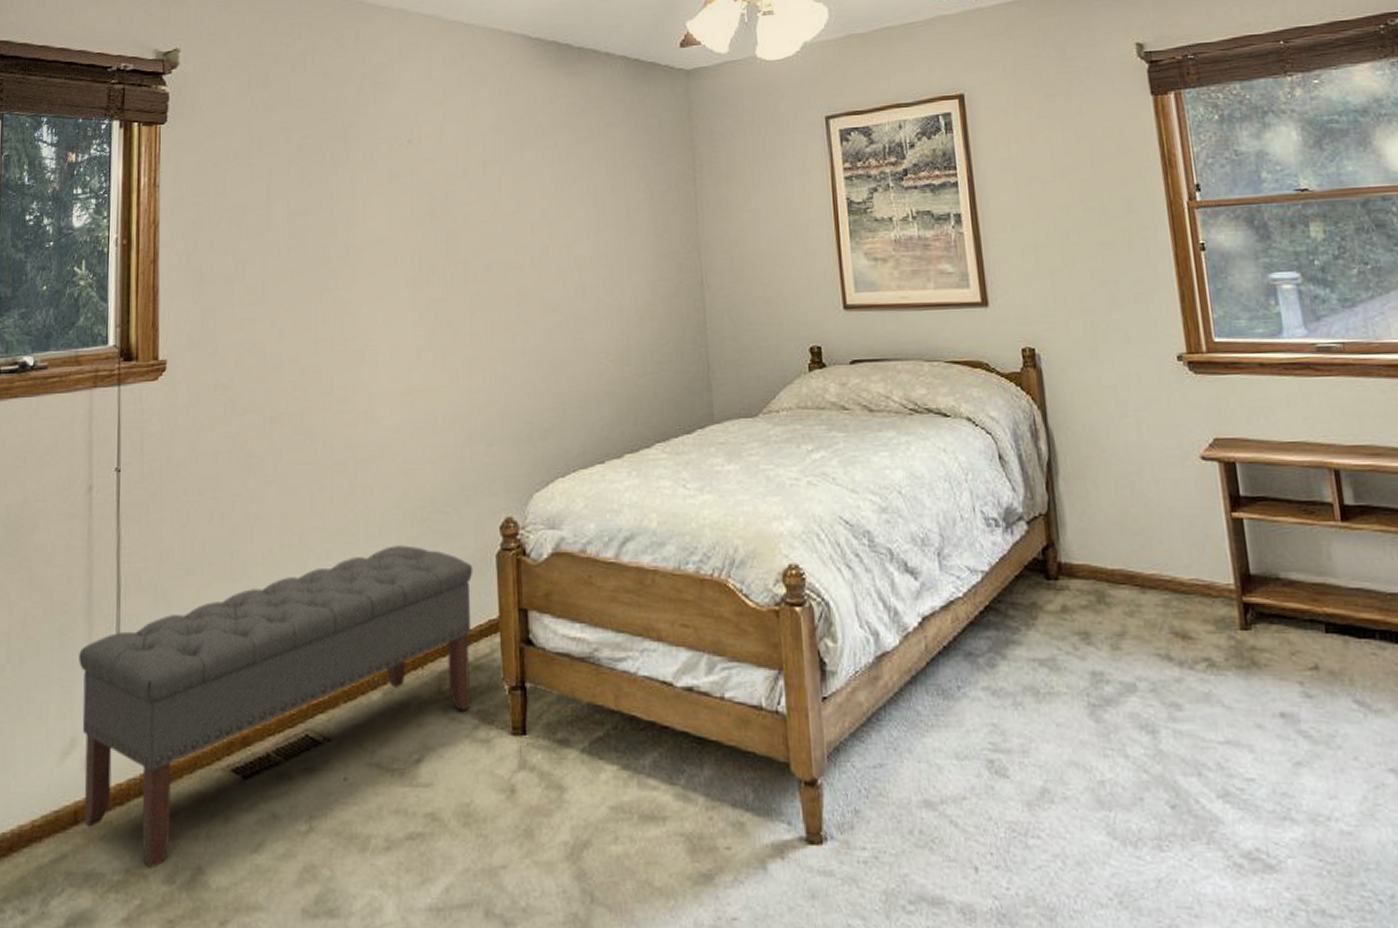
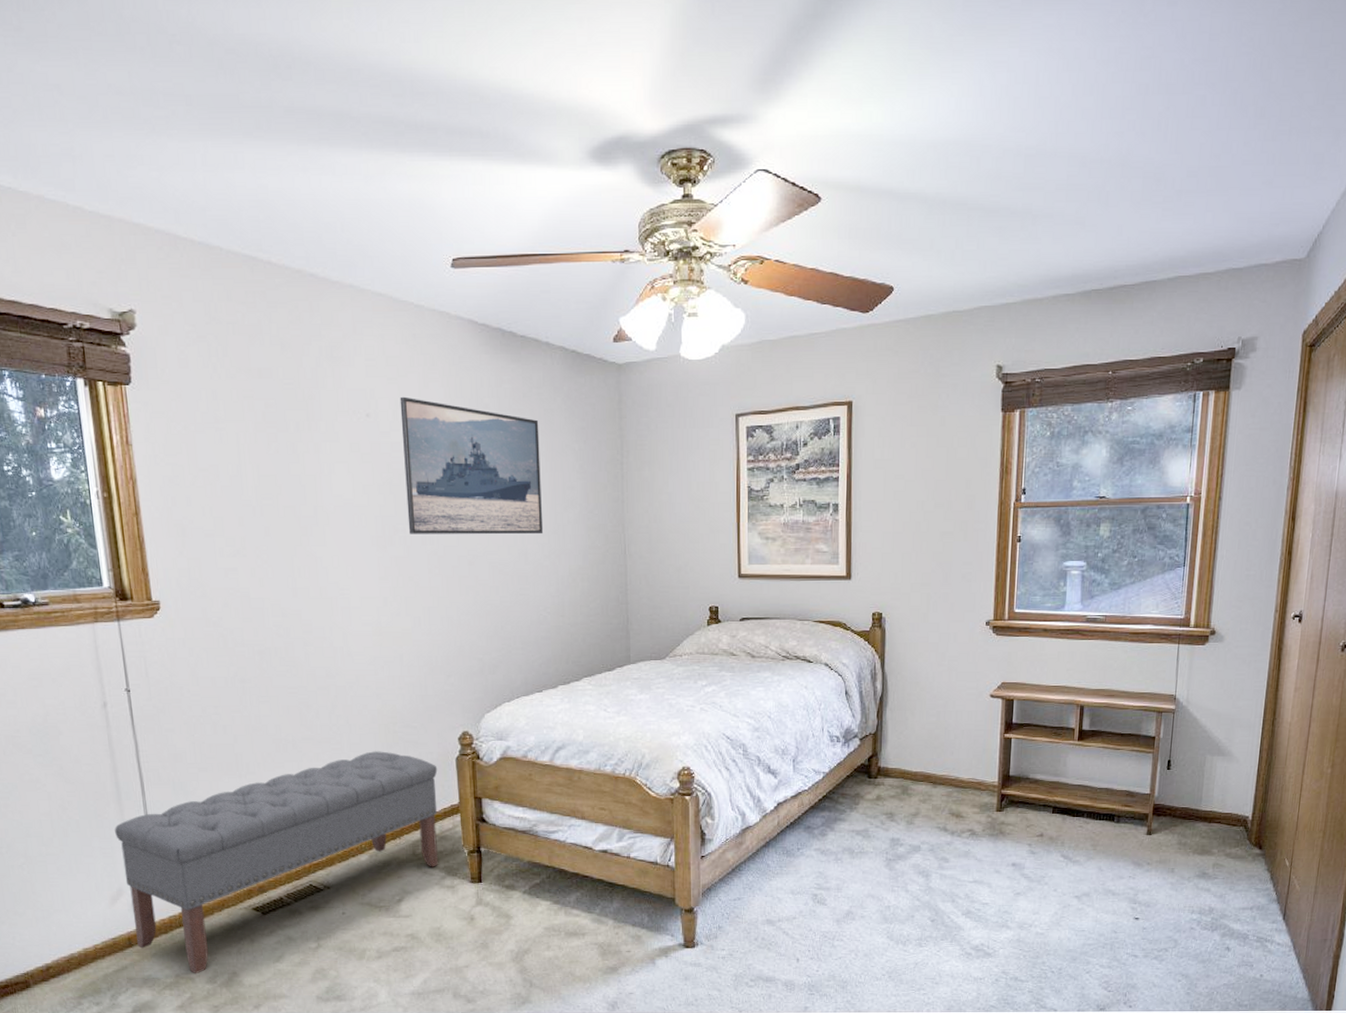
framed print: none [445,119,605,272] -> present [400,396,544,535]

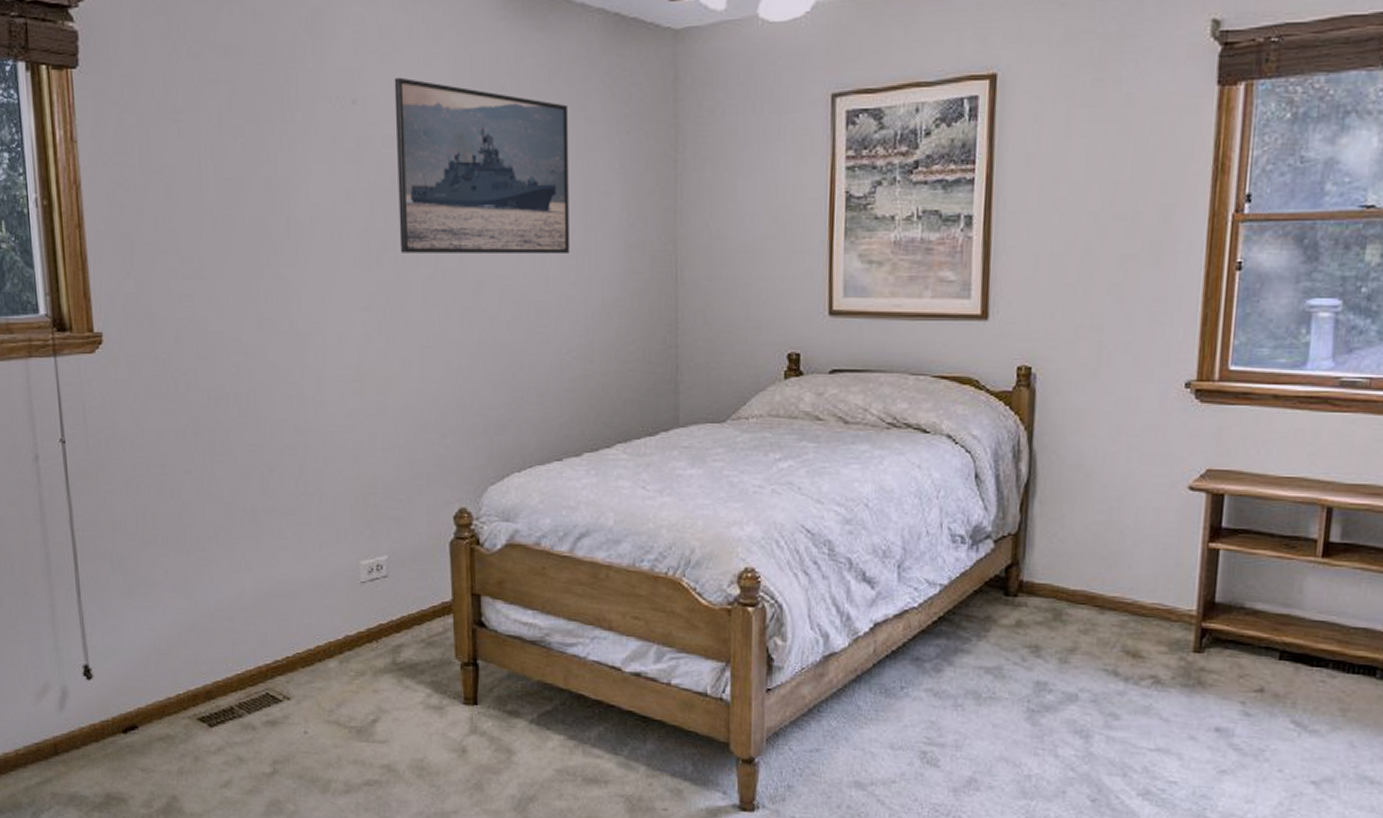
bench: present [114,751,438,974] -> none [43,528,427,795]

